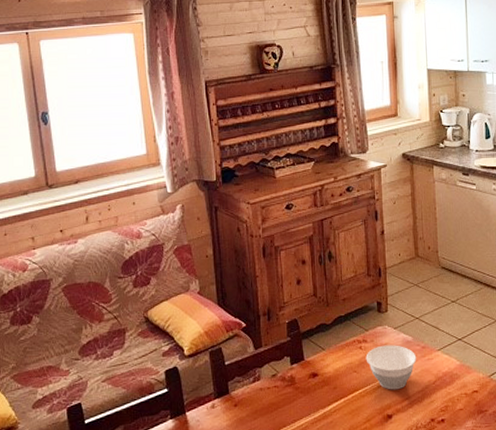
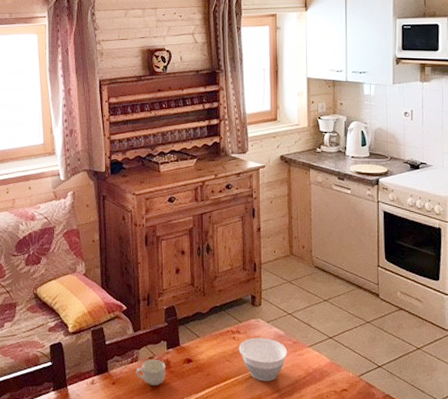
cup: none [259,376,291,404] -> present [136,358,166,385]

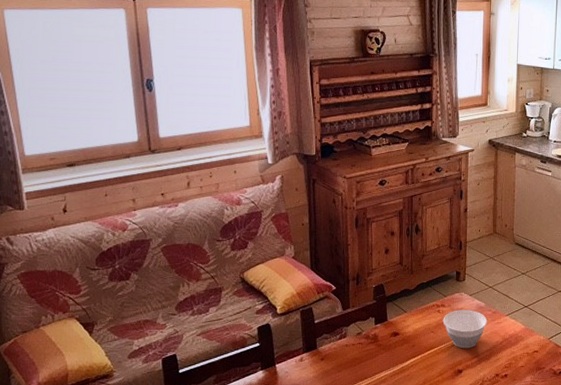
cup: present [136,358,166,385] -> none [344,334,374,359]

